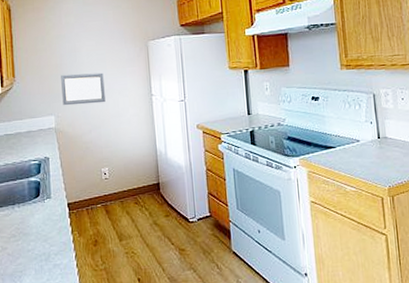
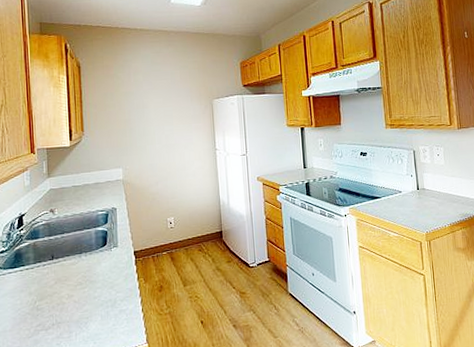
wall art: present [61,72,106,106] -> none [129,128,172,159]

